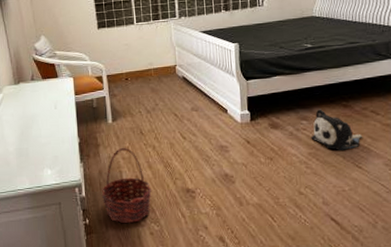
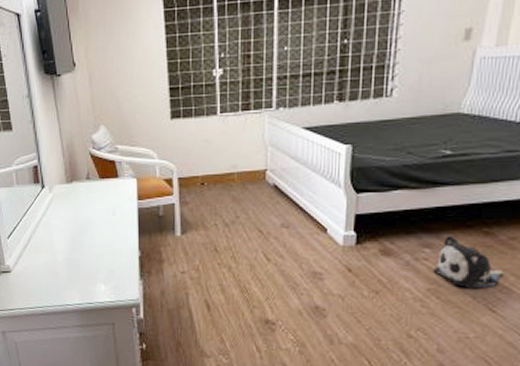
basket: present [101,147,152,224] -> none [162,265,223,353]

